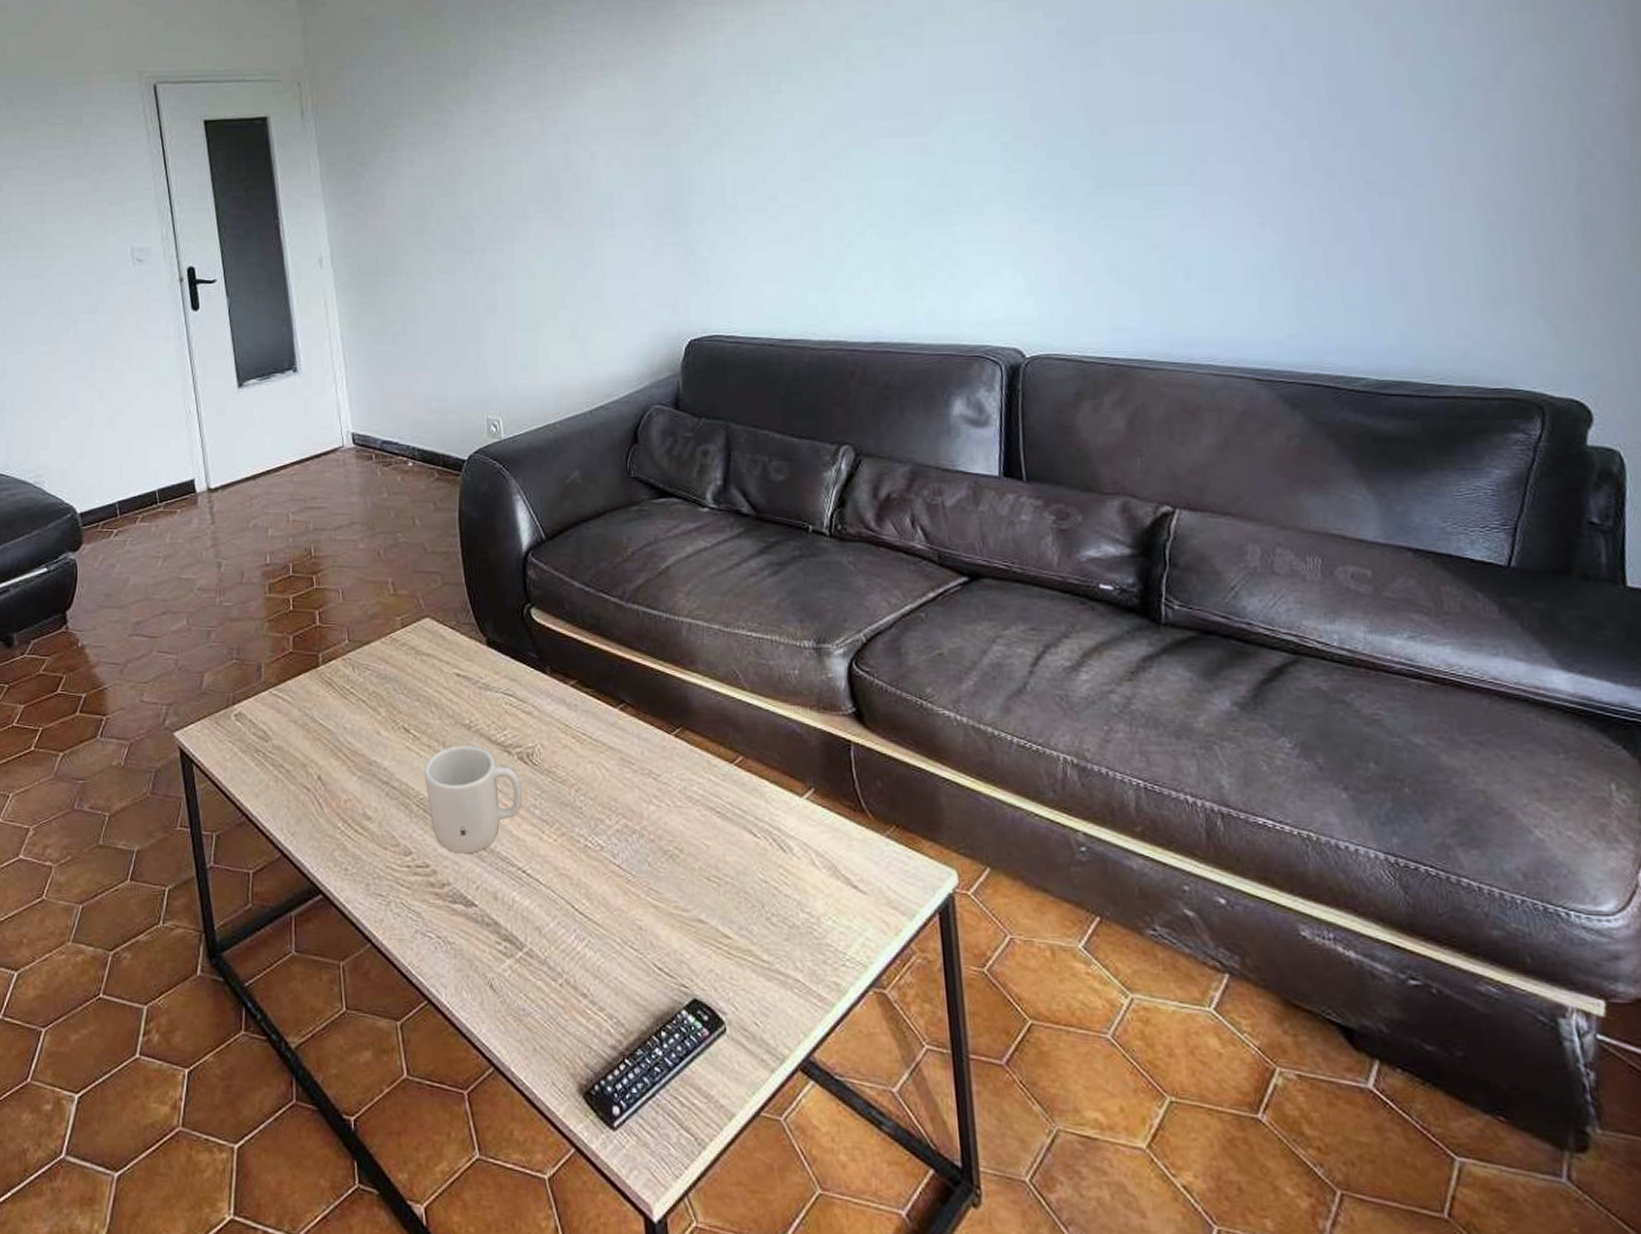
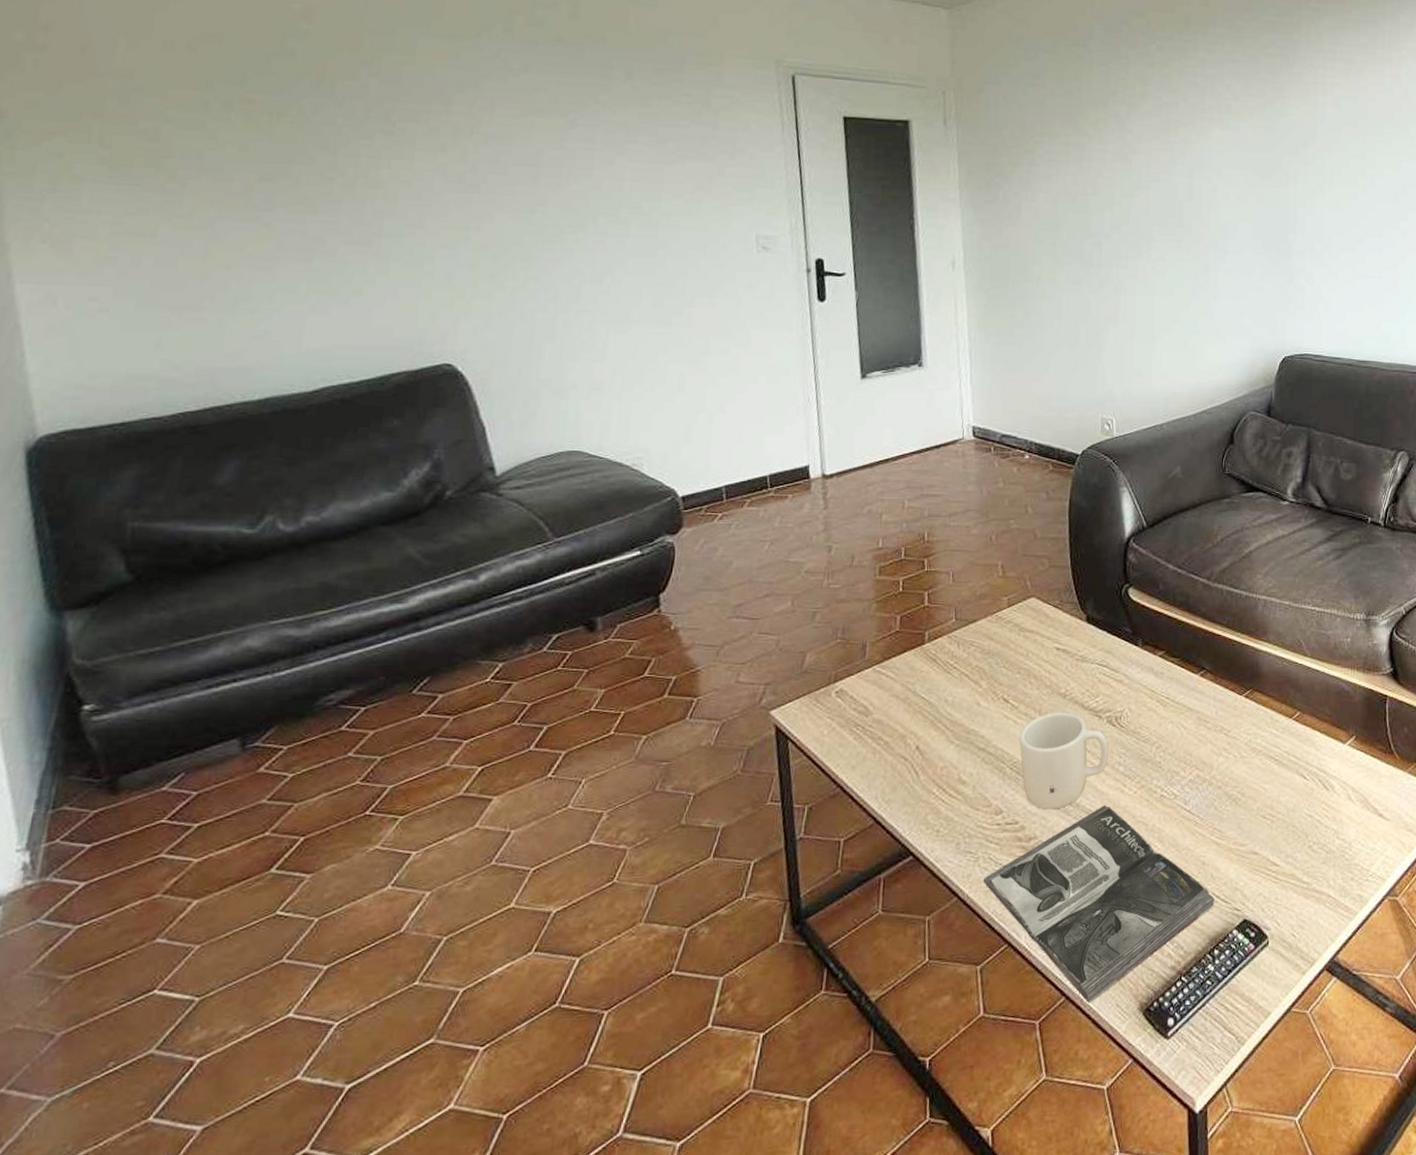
magazine: none [397,853,657,1078] -> present [983,805,1215,1004]

